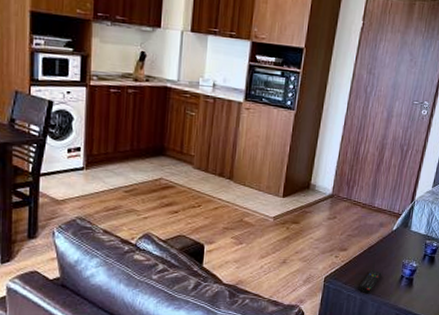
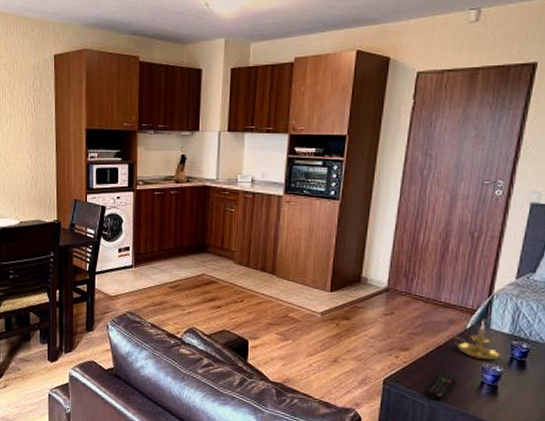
candle holder: none [381,222,417,257] -> present [452,319,501,361]

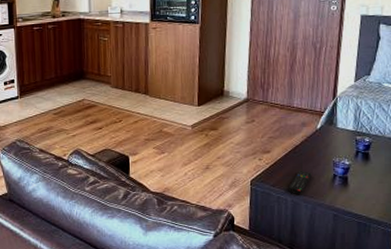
candle holder: present [452,319,501,361] -> none [305,119,348,156]

